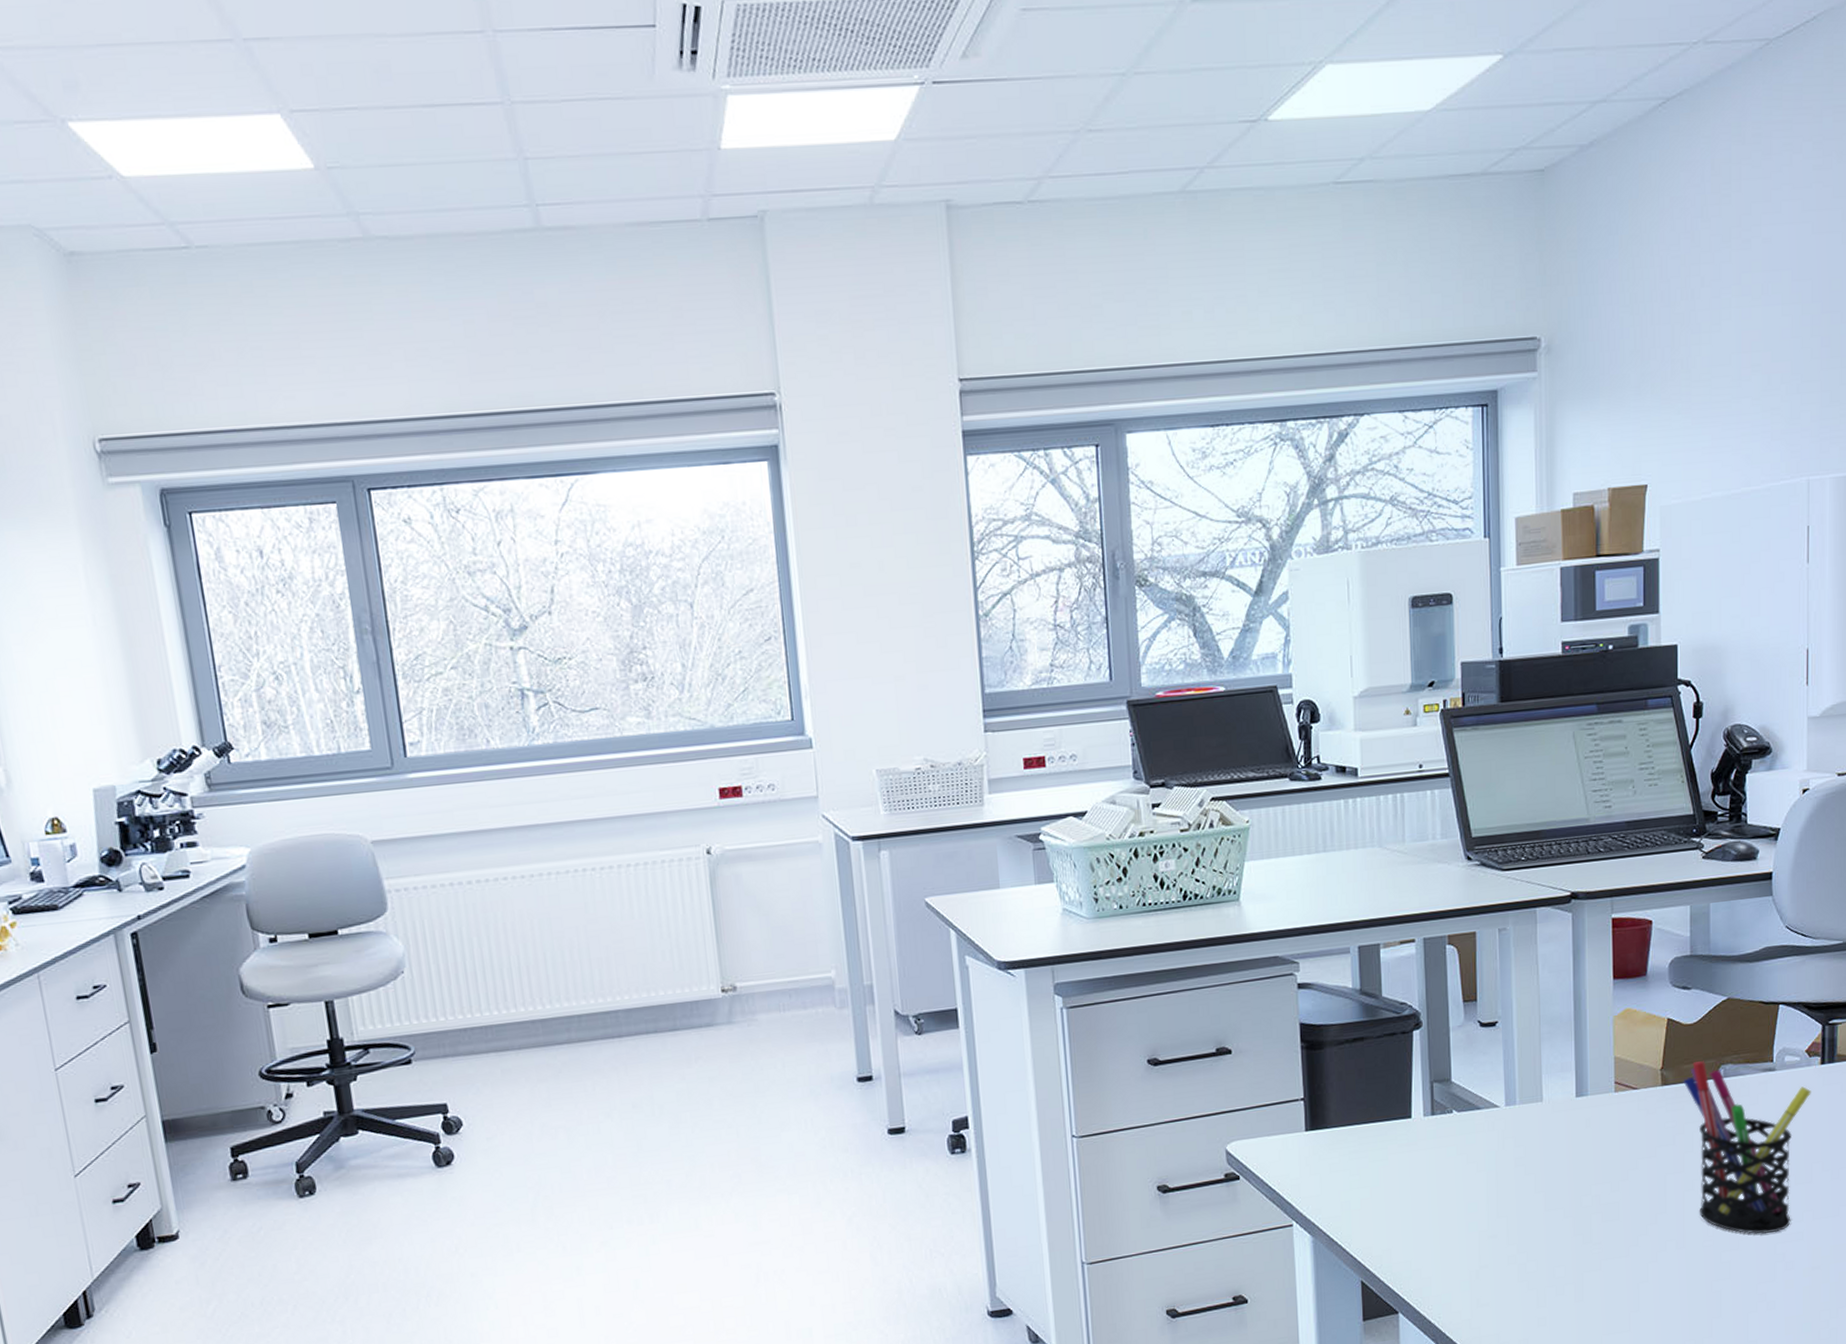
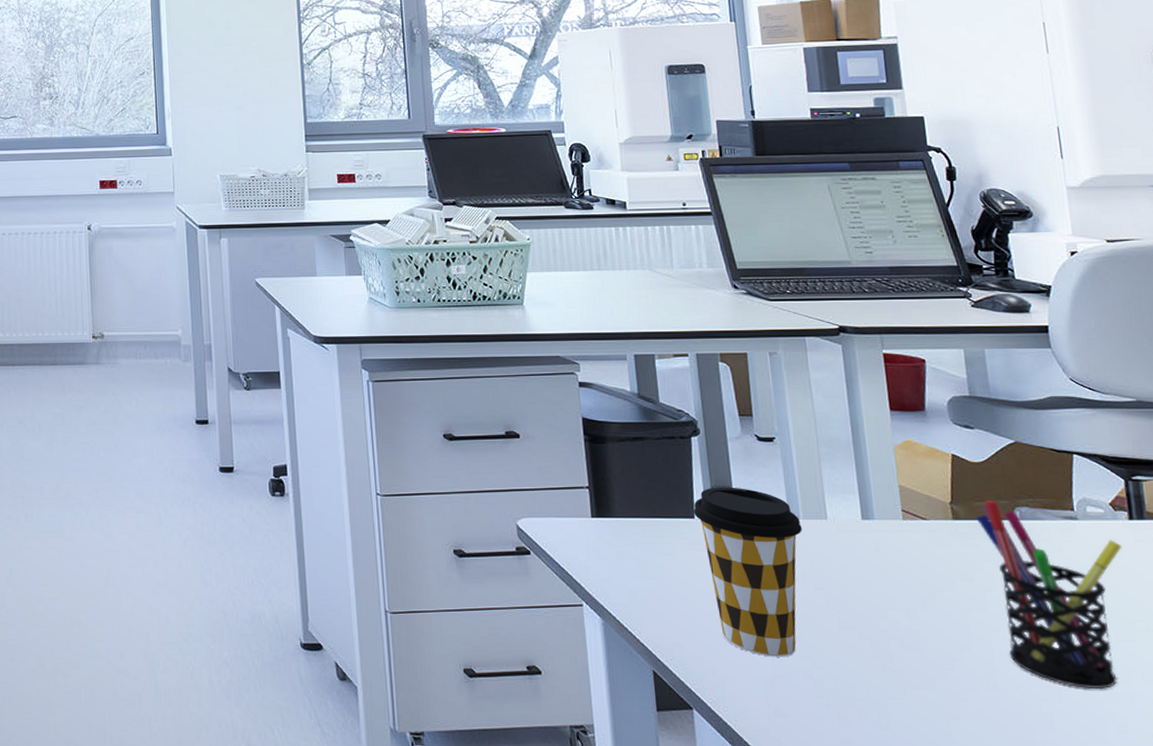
coffee cup: none [1411,1079,1517,1250] -> present [693,487,802,657]

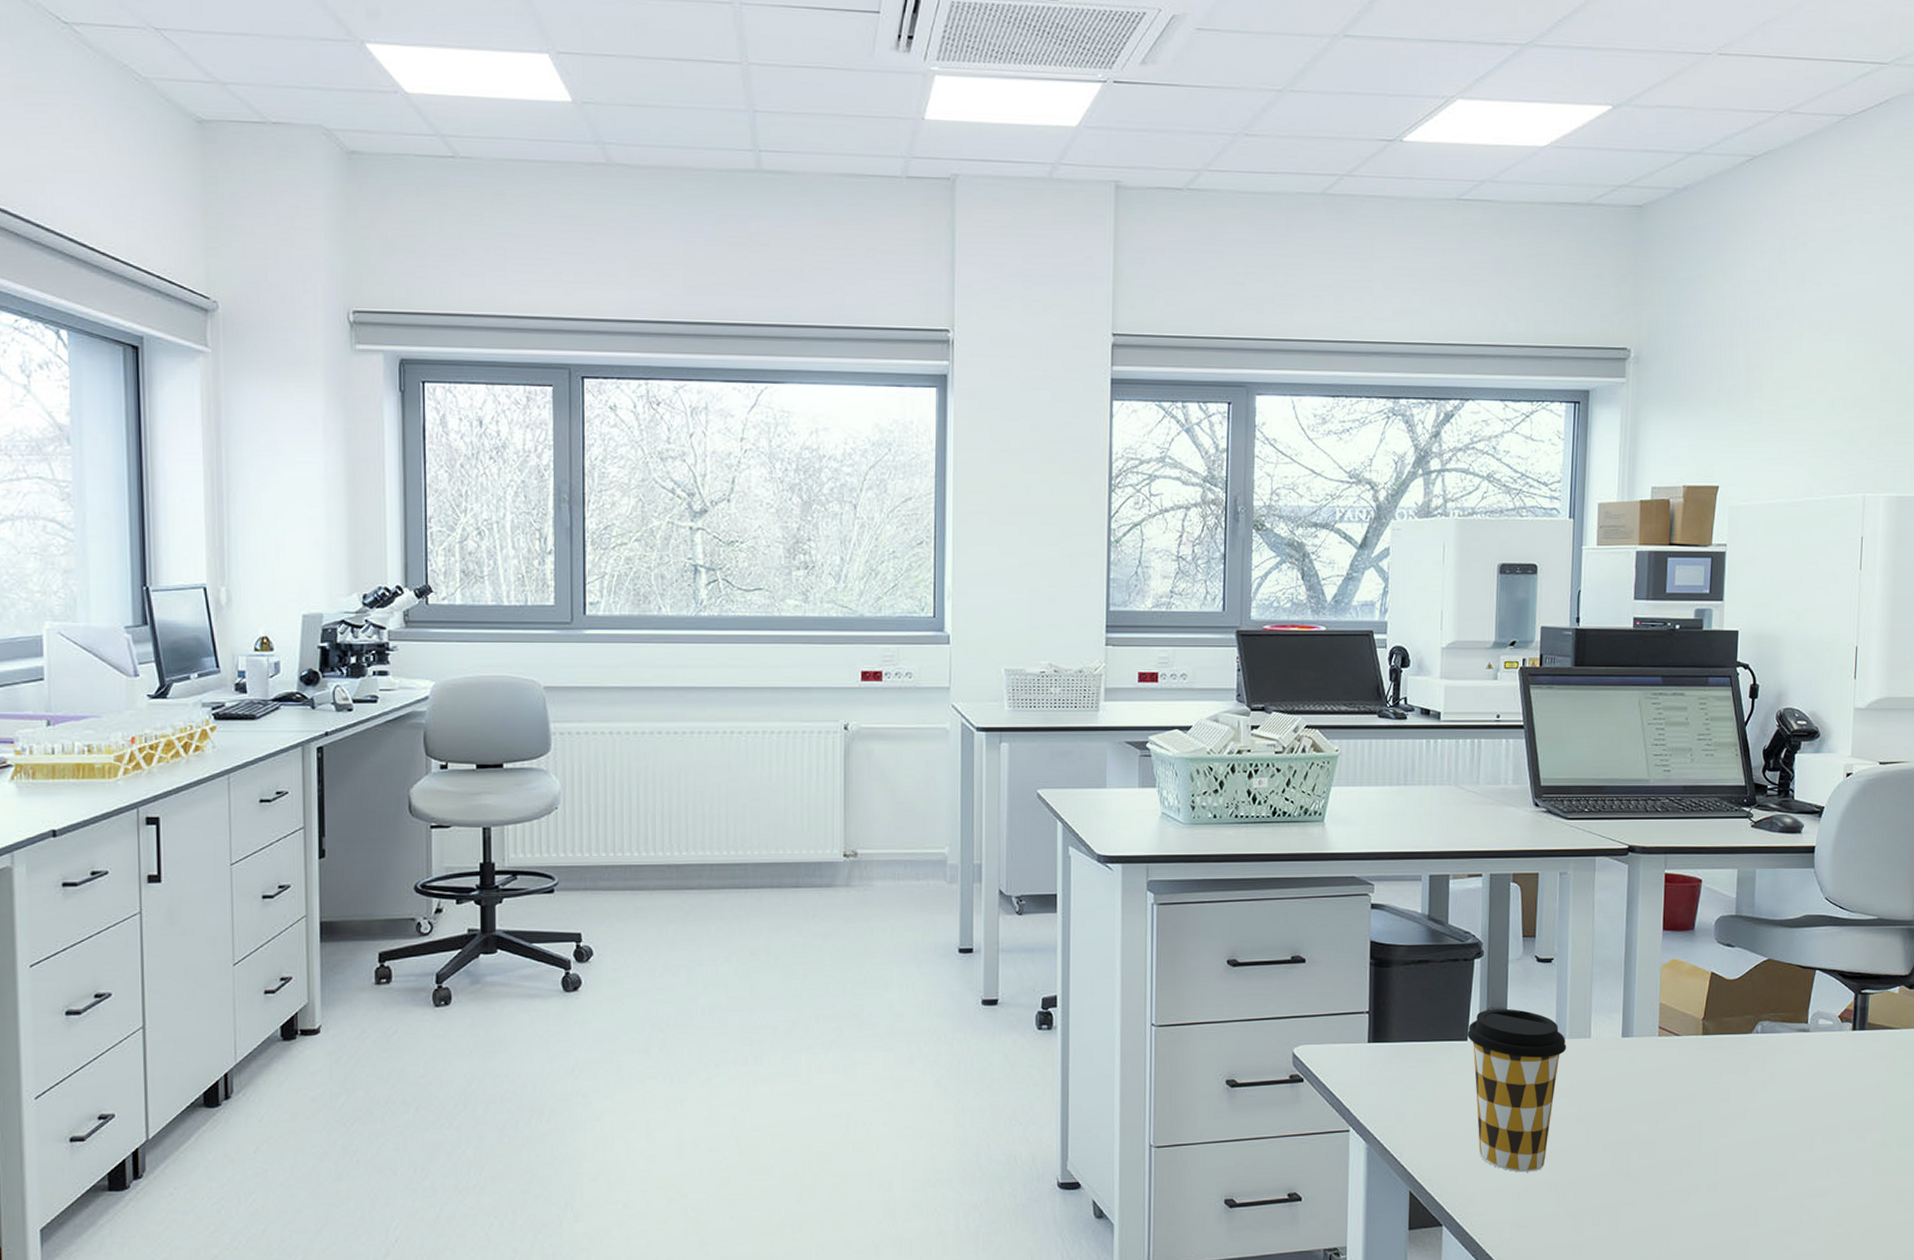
pen holder: present [976,501,1122,690] -> none [1723,1016,1842,1187]

